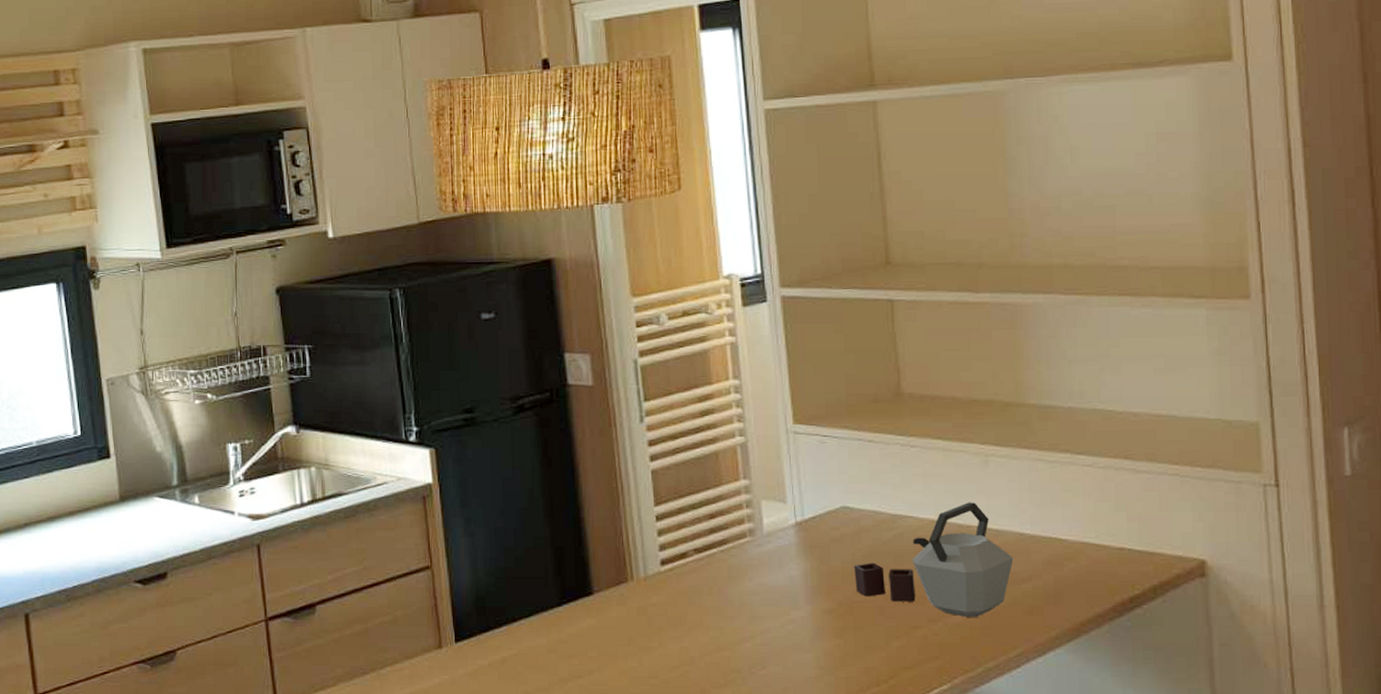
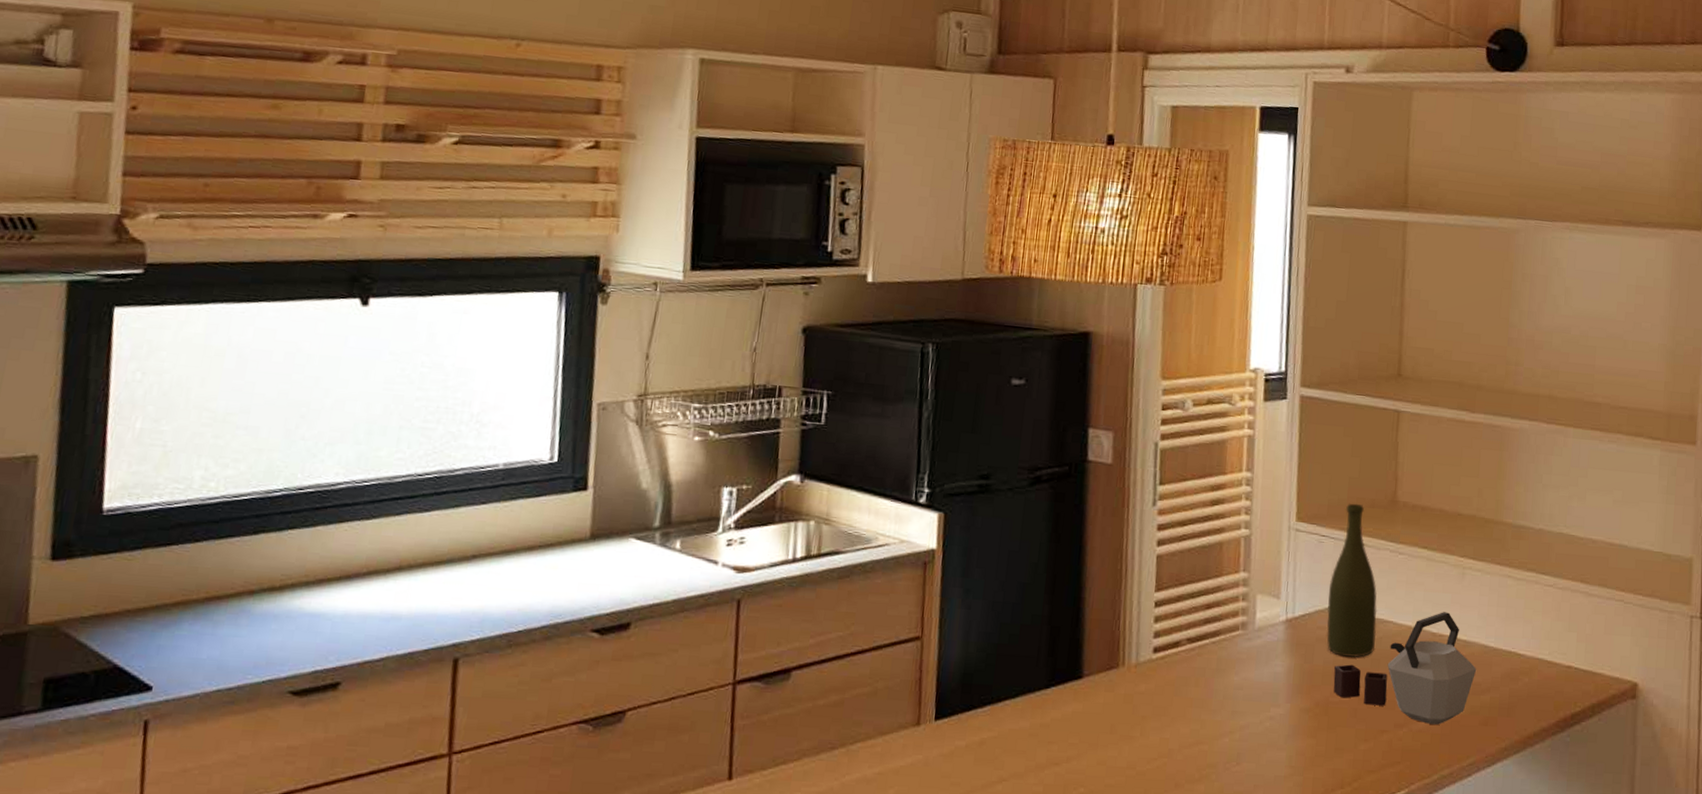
bottle: none [837,400,897,556] -> present [1326,503,1378,658]

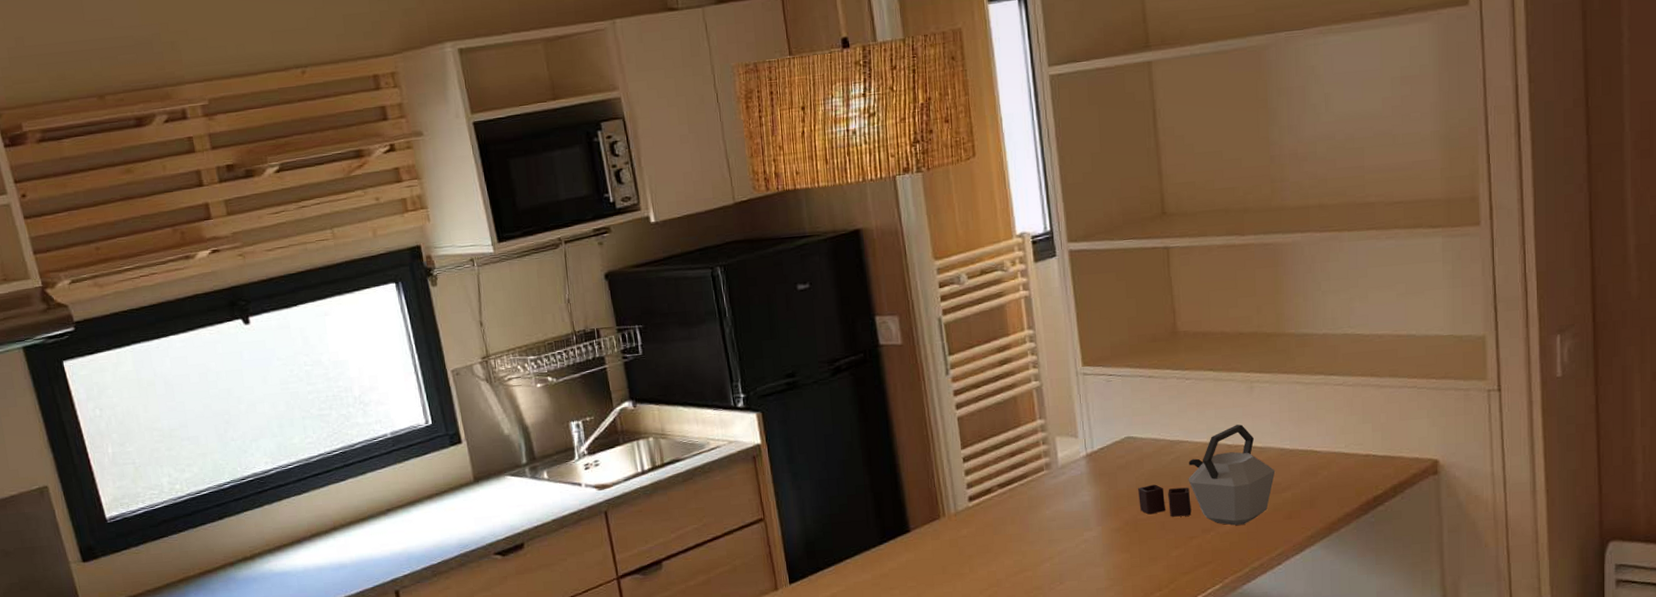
bottle: present [1326,503,1378,658] -> none [1122,340,1175,480]

